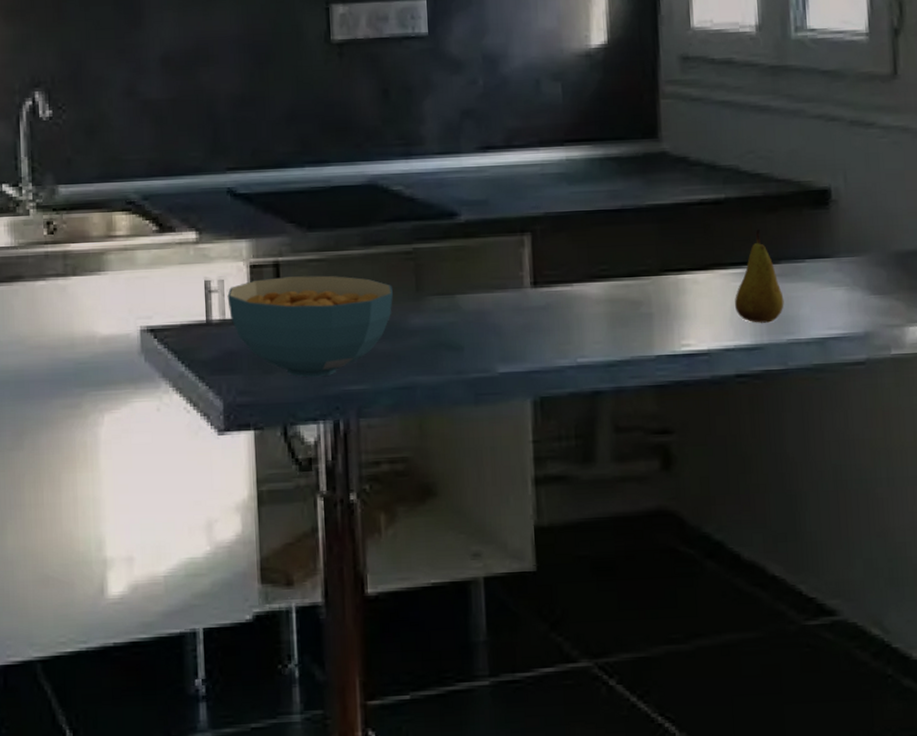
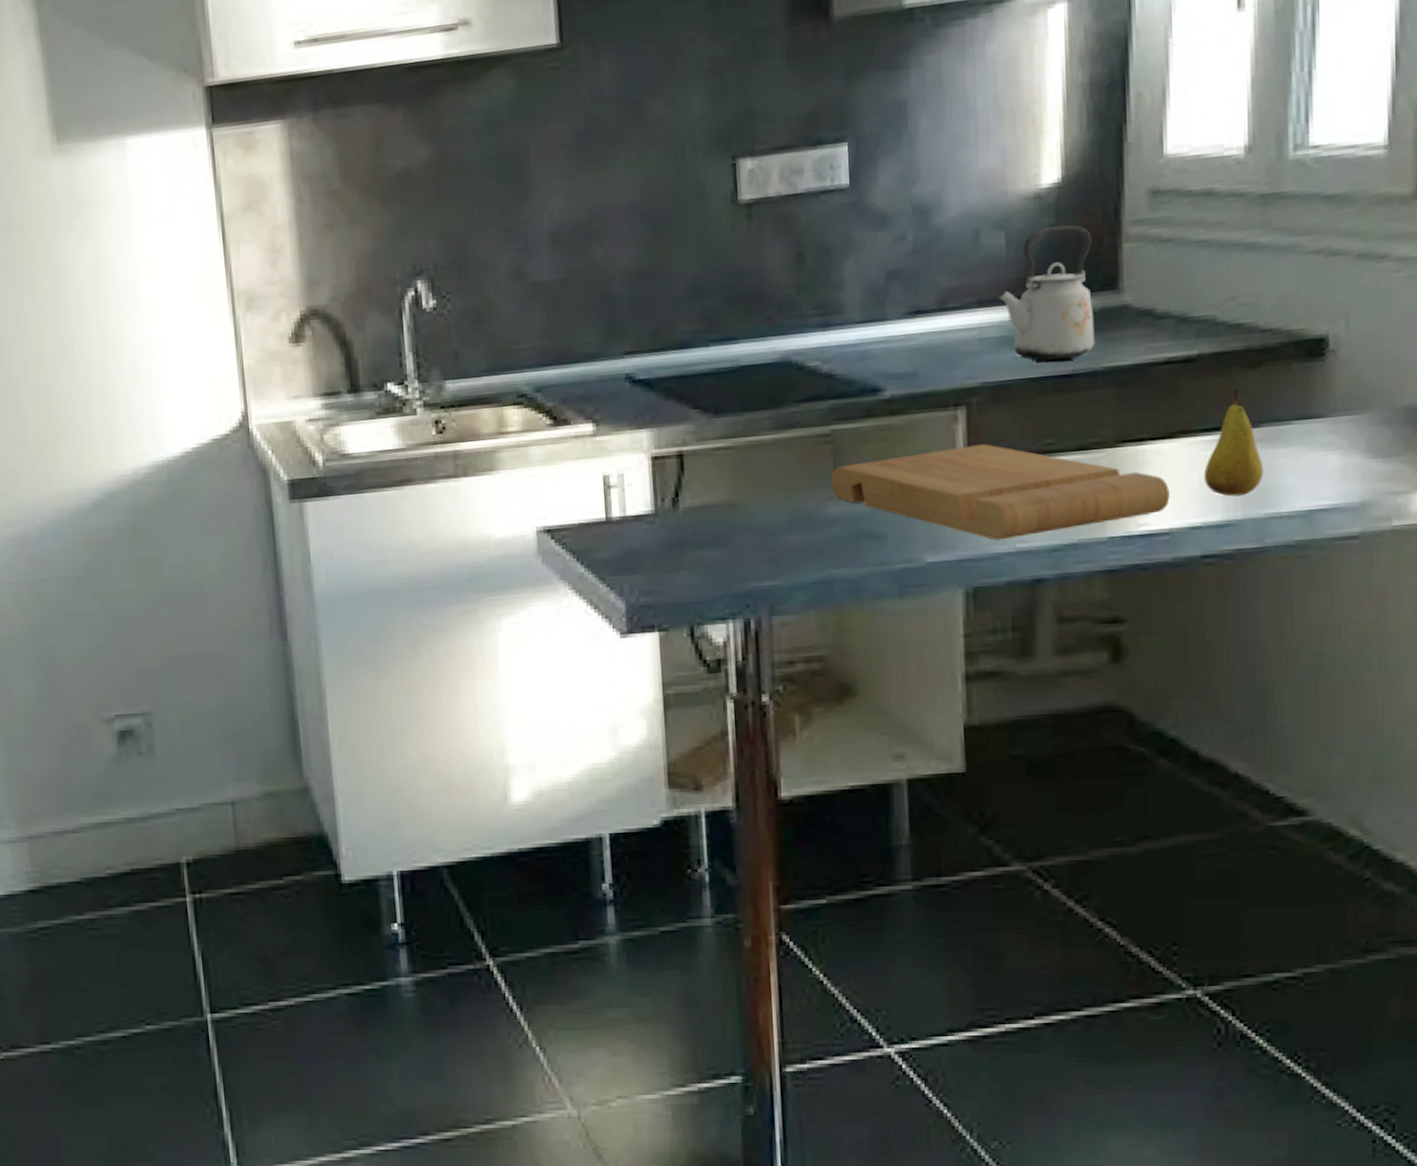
cereal bowl: present [227,275,394,378] -> none [627,464,810,575]
cutting board: none [412,267,707,355] -> present [830,444,1170,541]
kettle: none [556,81,640,197] -> present [997,225,1095,361]

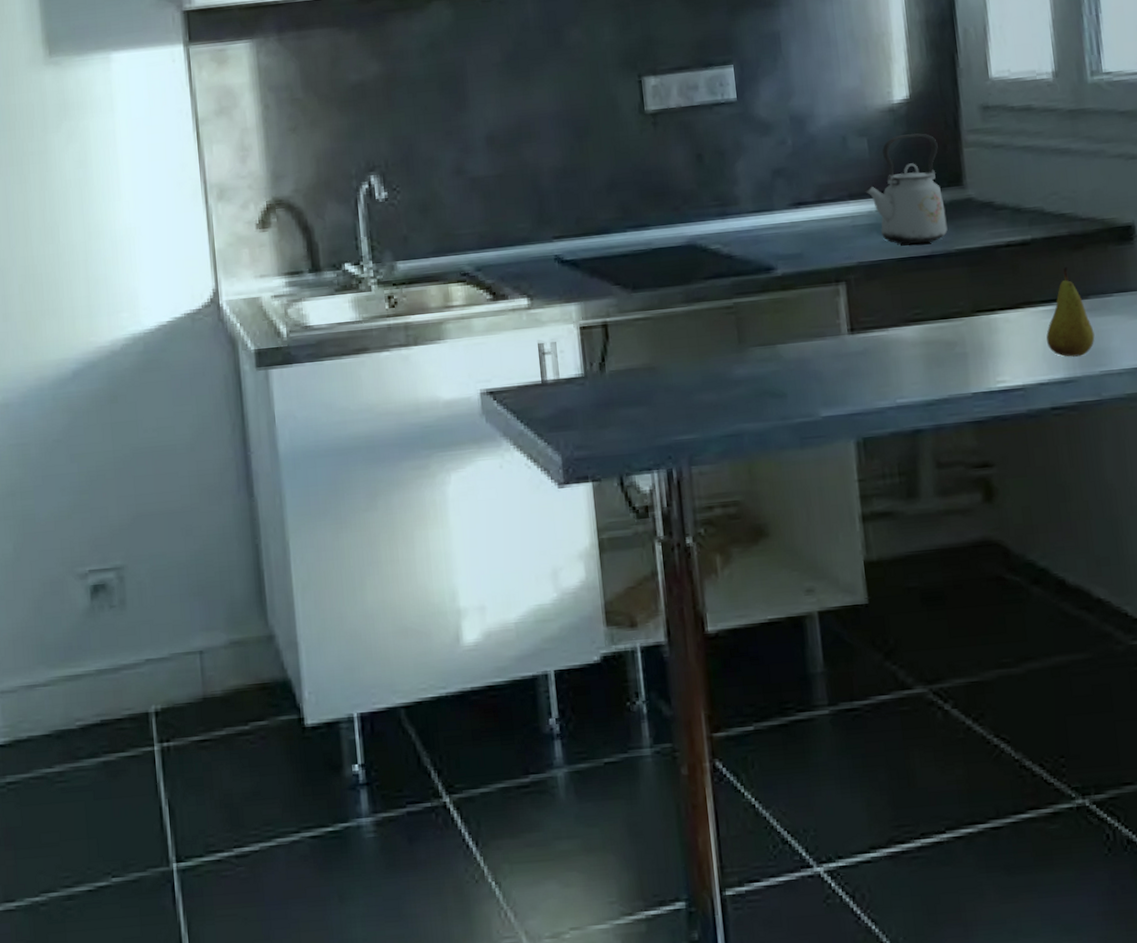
cutting board: present [830,444,1170,541] -> none [735,314,1021,397]

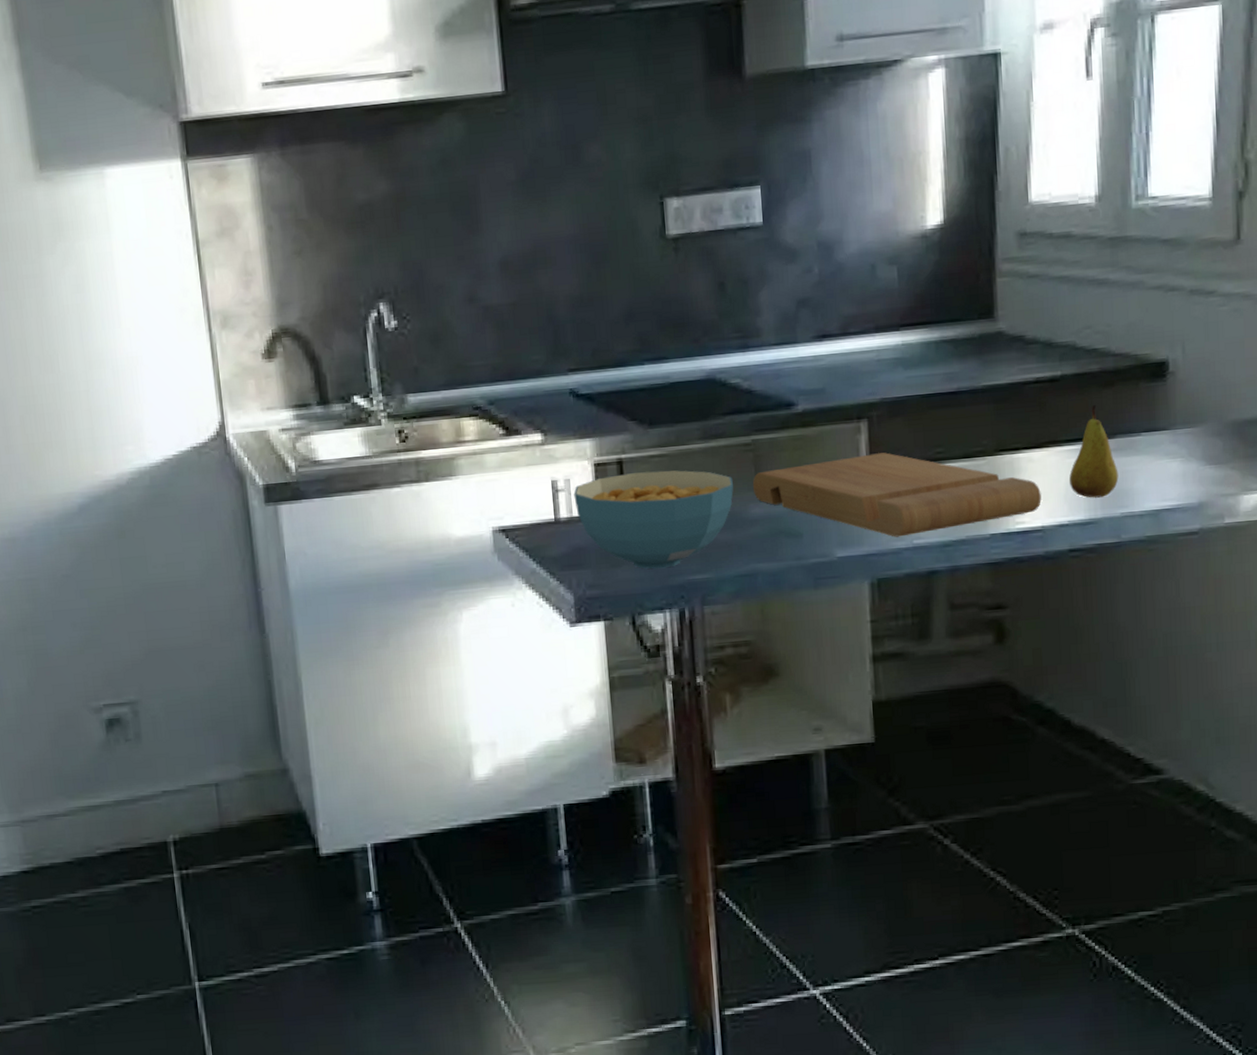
cereal bowl: none [560,332,718,430] -> present [573,470,734,569]
cutting board: none [735,314,1021,397] -> present [752,452,1041,537]
kettle: present [865,133,948,245] -> none [892,261,975,380]

